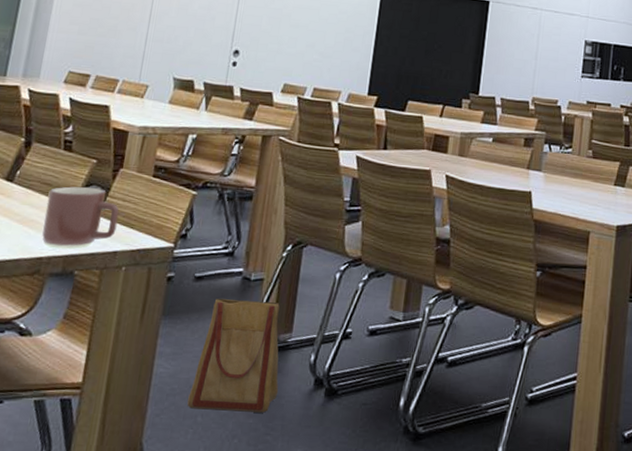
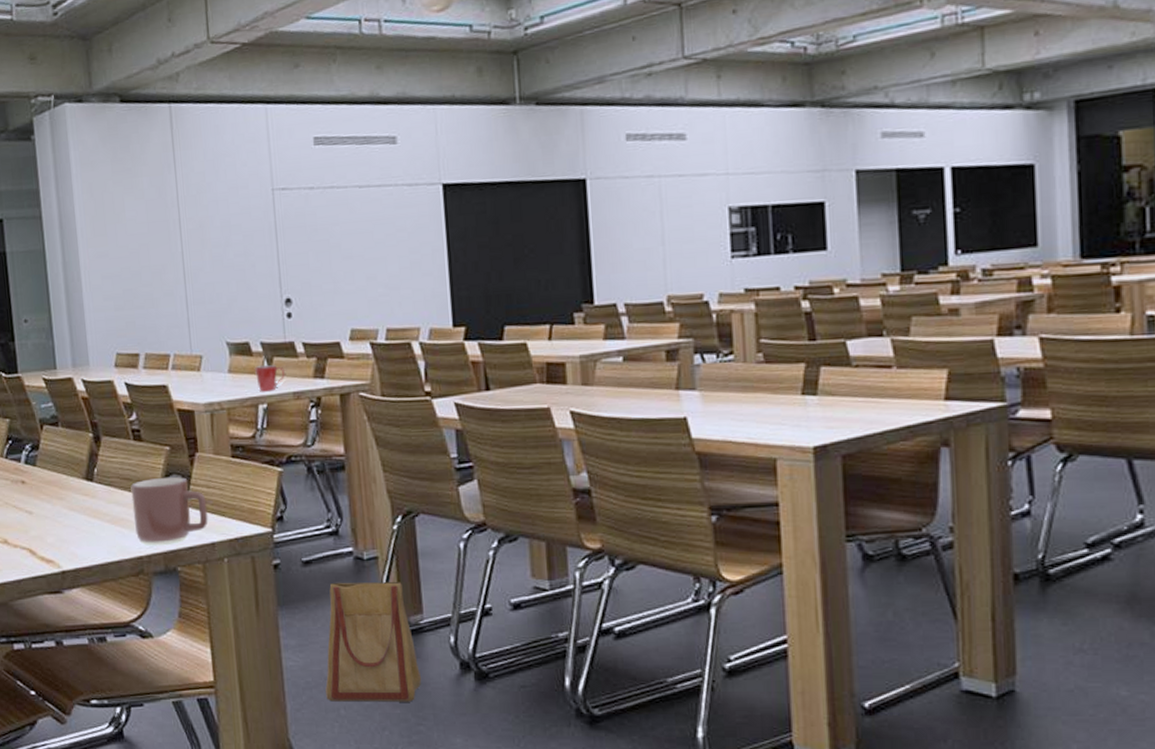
mug: none [192,101,220,125] -> present [255,365,285,392]

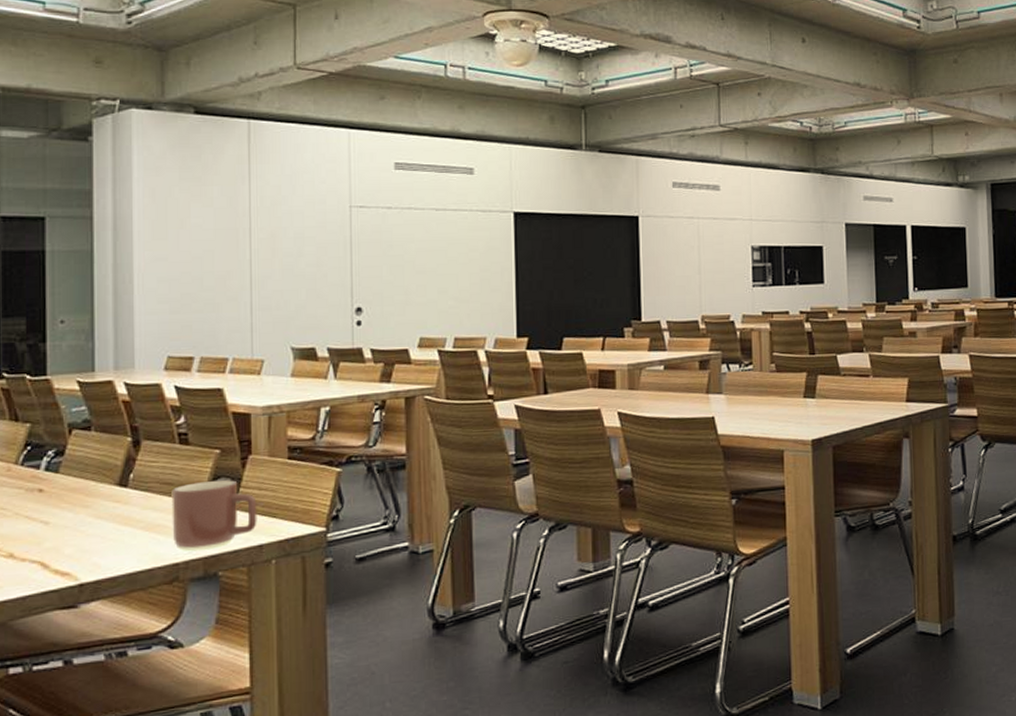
mug: present [255,365,285,392] -> none [320,370,350,395]
shopping bag: present [325,582,422,702] -> none [372,573,470,696]

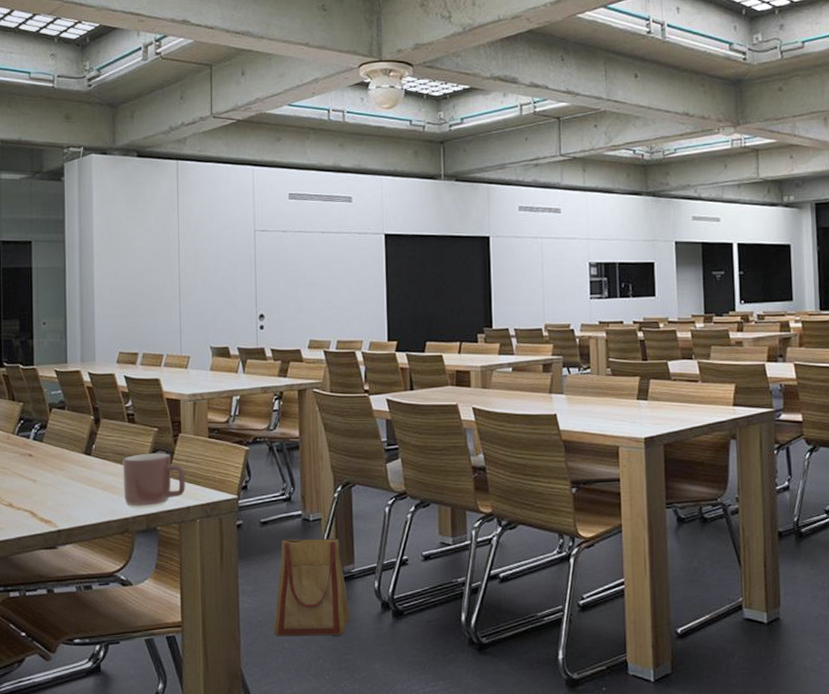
shopping bag: none [372,573,470,696] -> present [273,539,351,637]

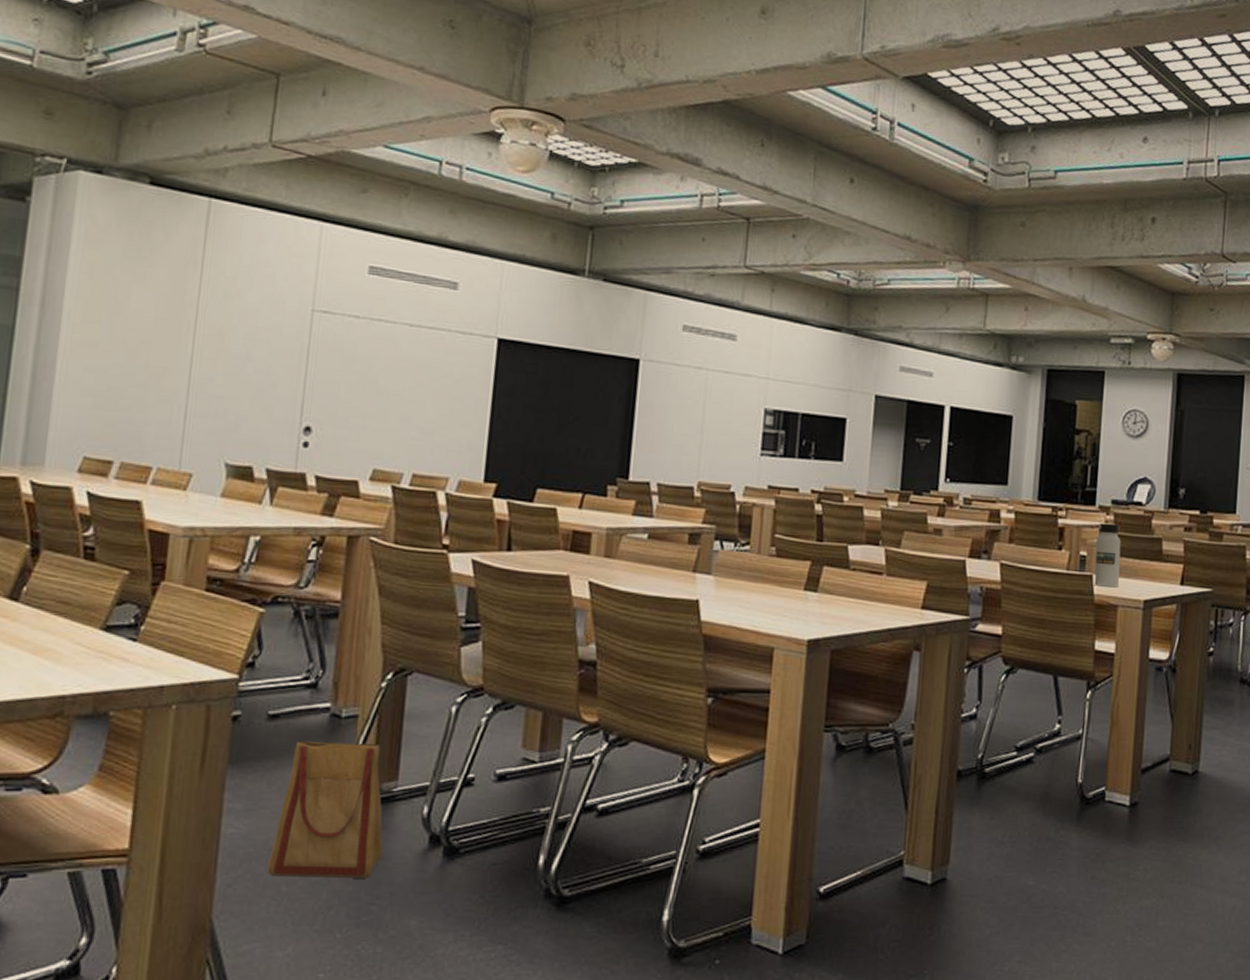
mug: present [122,452,186,509] -> none [62,605,164,685]

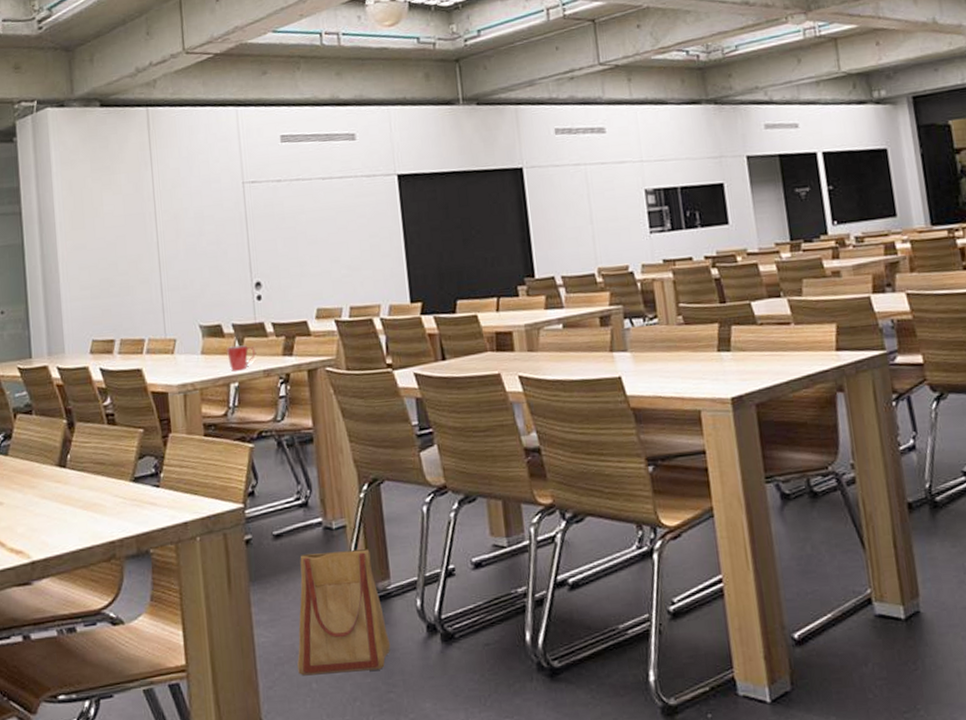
mug: none [253,494,289,524] -> present [227,345,256,371]

